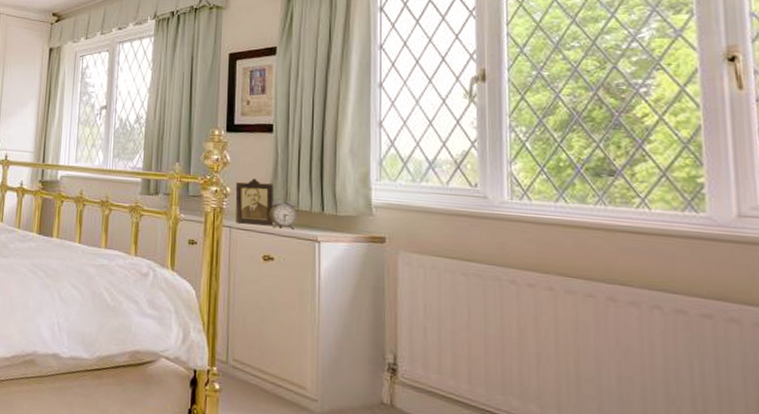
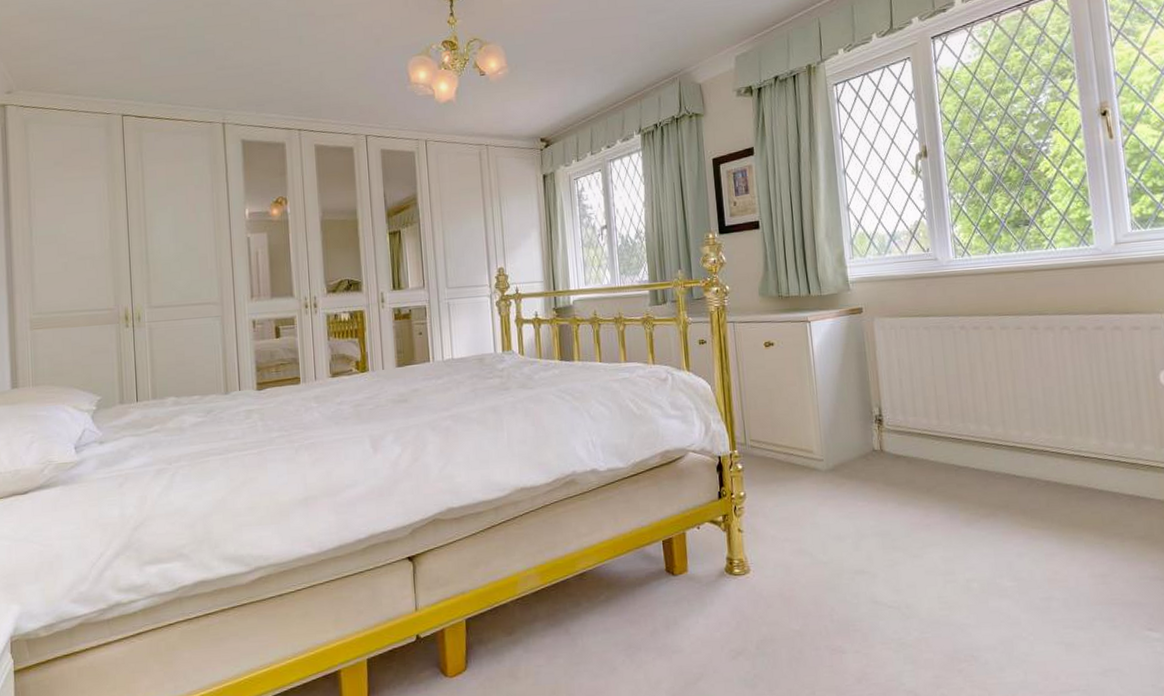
photo frame: present [235,178,274,226] -> none [733,274,770,317]
alarm clock: present [268,199,297,230] -> none [765,288,789,316]

